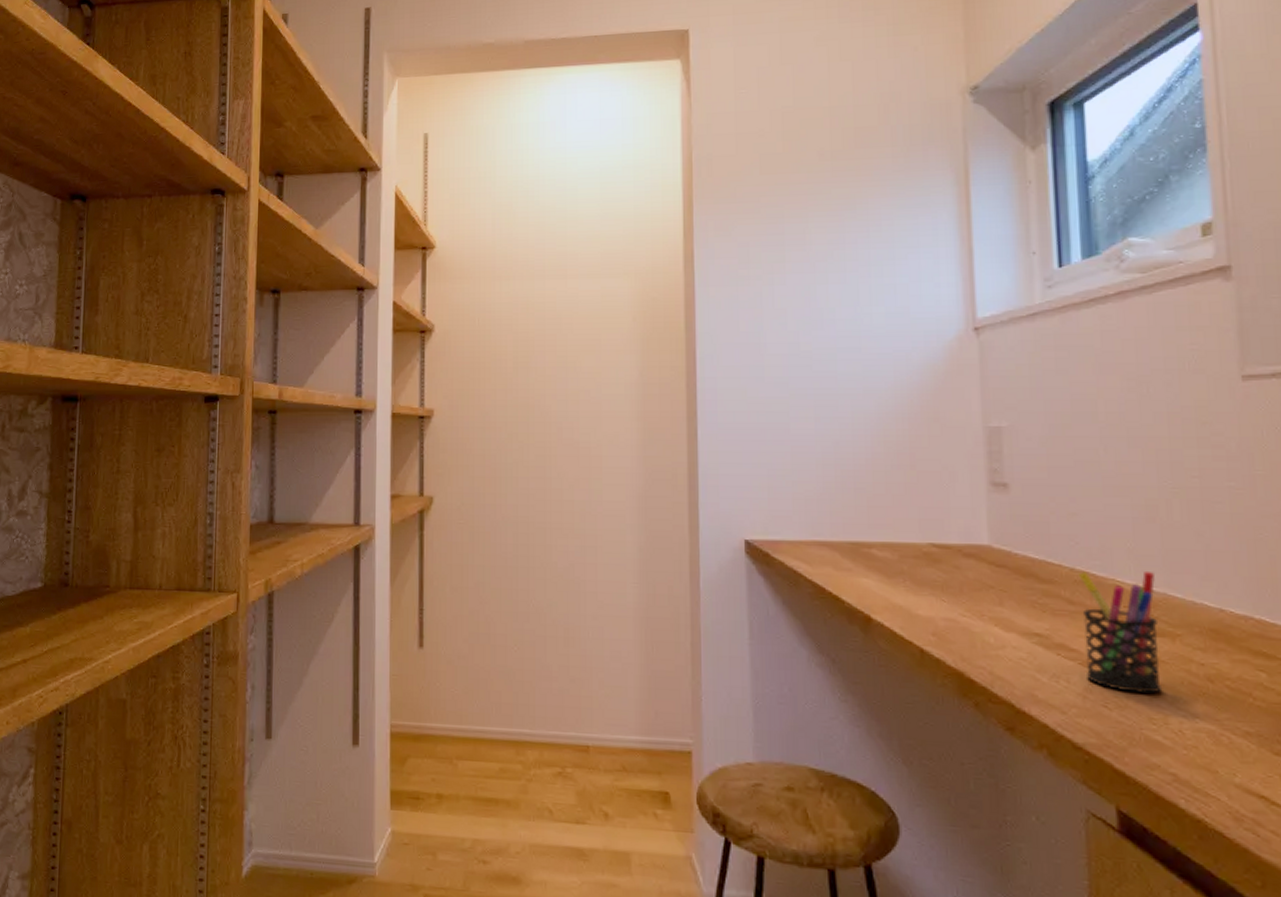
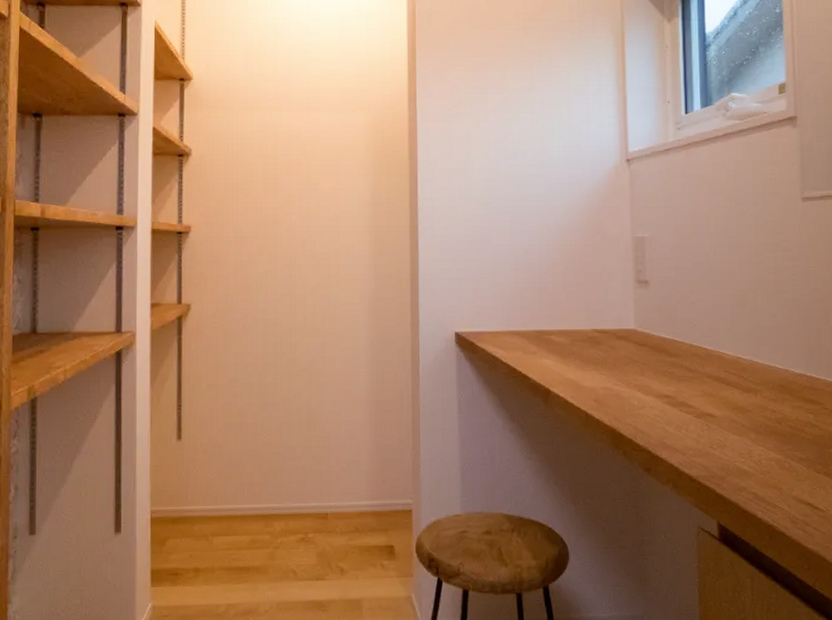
pen holder: present [1078,570,1163,694] -> none [695,344,749,435]

